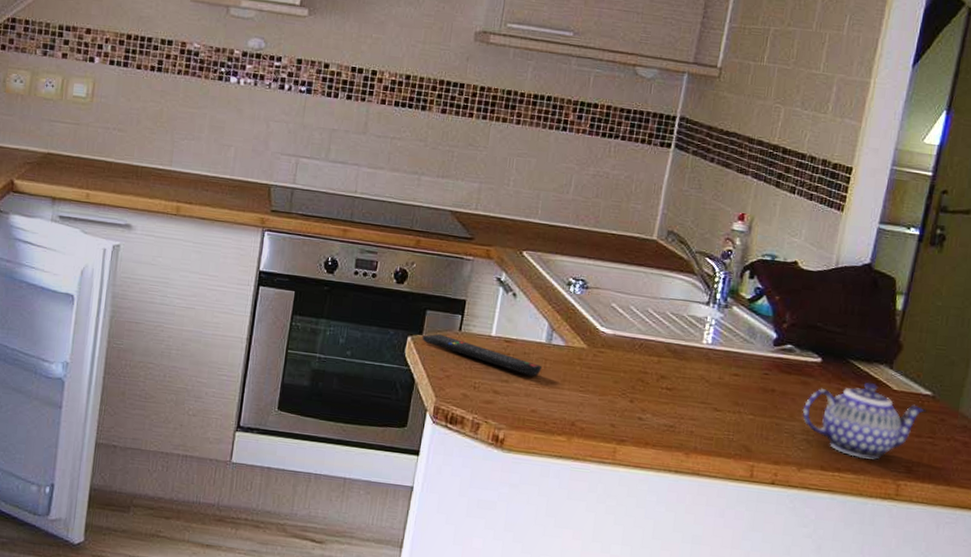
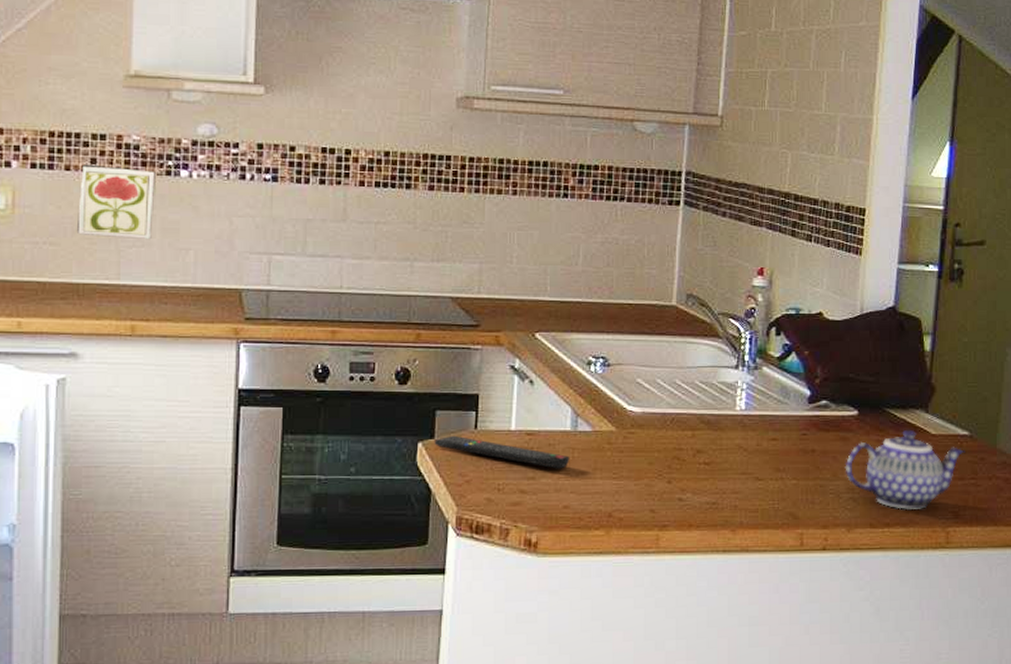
decorative tile: none [140,65,211,135] -> present [76,164,157,240]

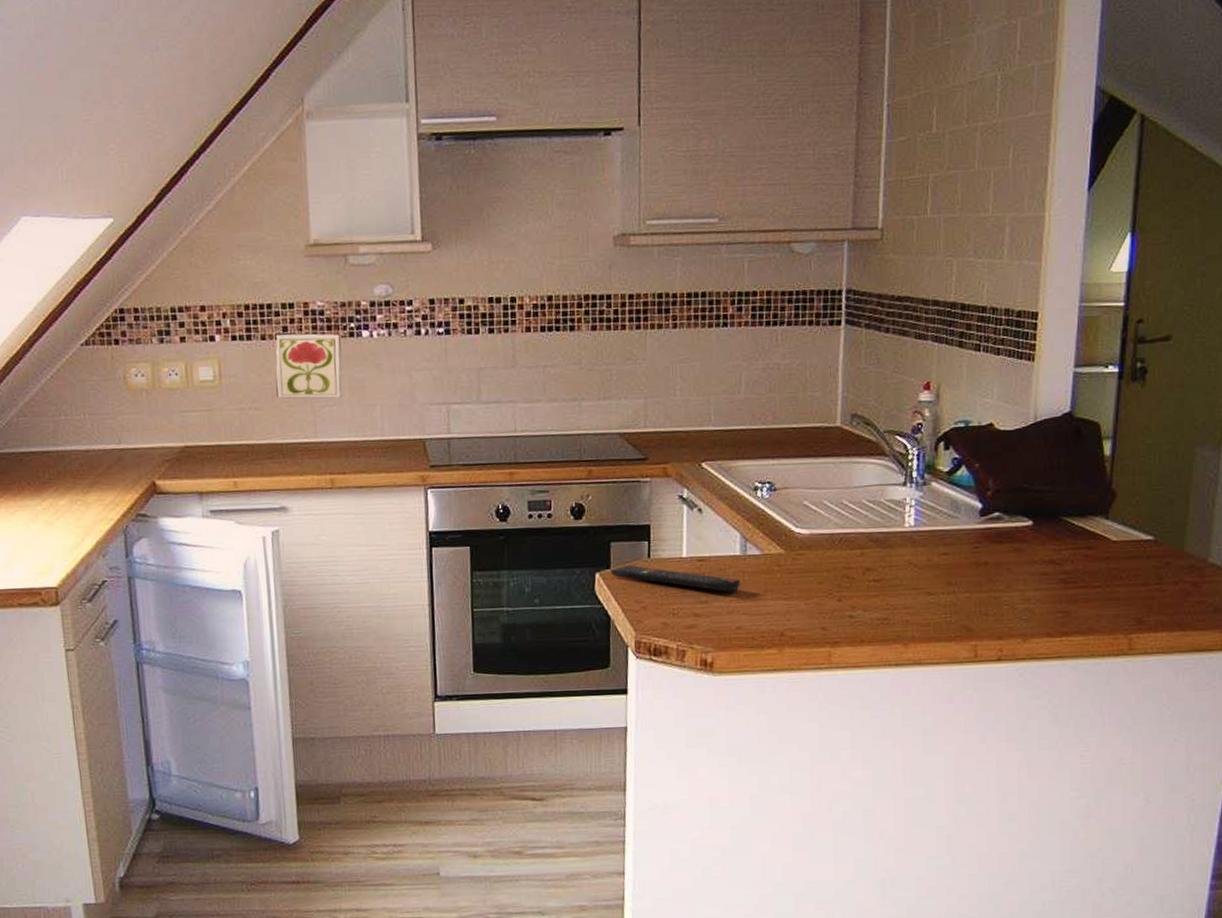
teapot: present [845,429,965,509] -> none [1019,537,1149,618]

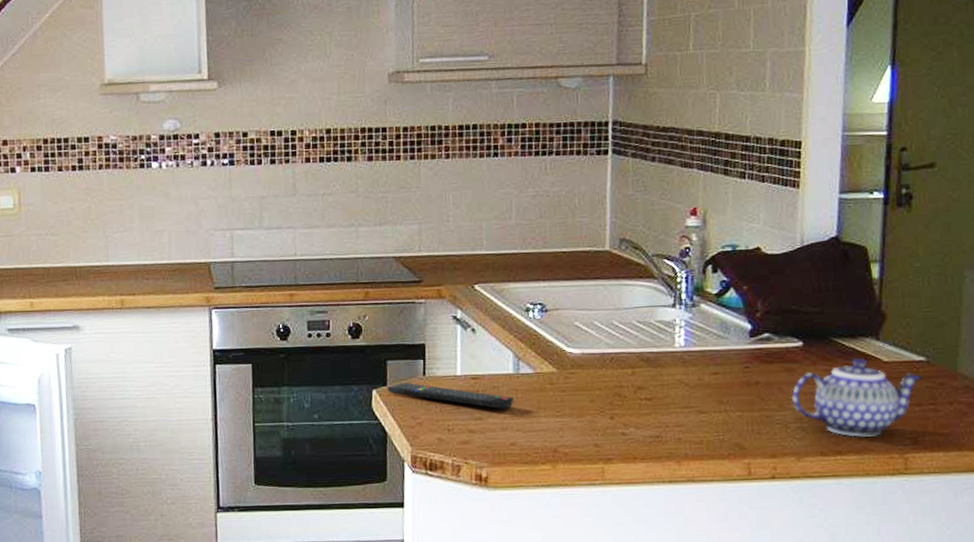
decorative tile: present [275,332,342,399] -> none [70,164,133,226]
teapot: none [1019,537,1149,618] -> present [791,357,922,437]

